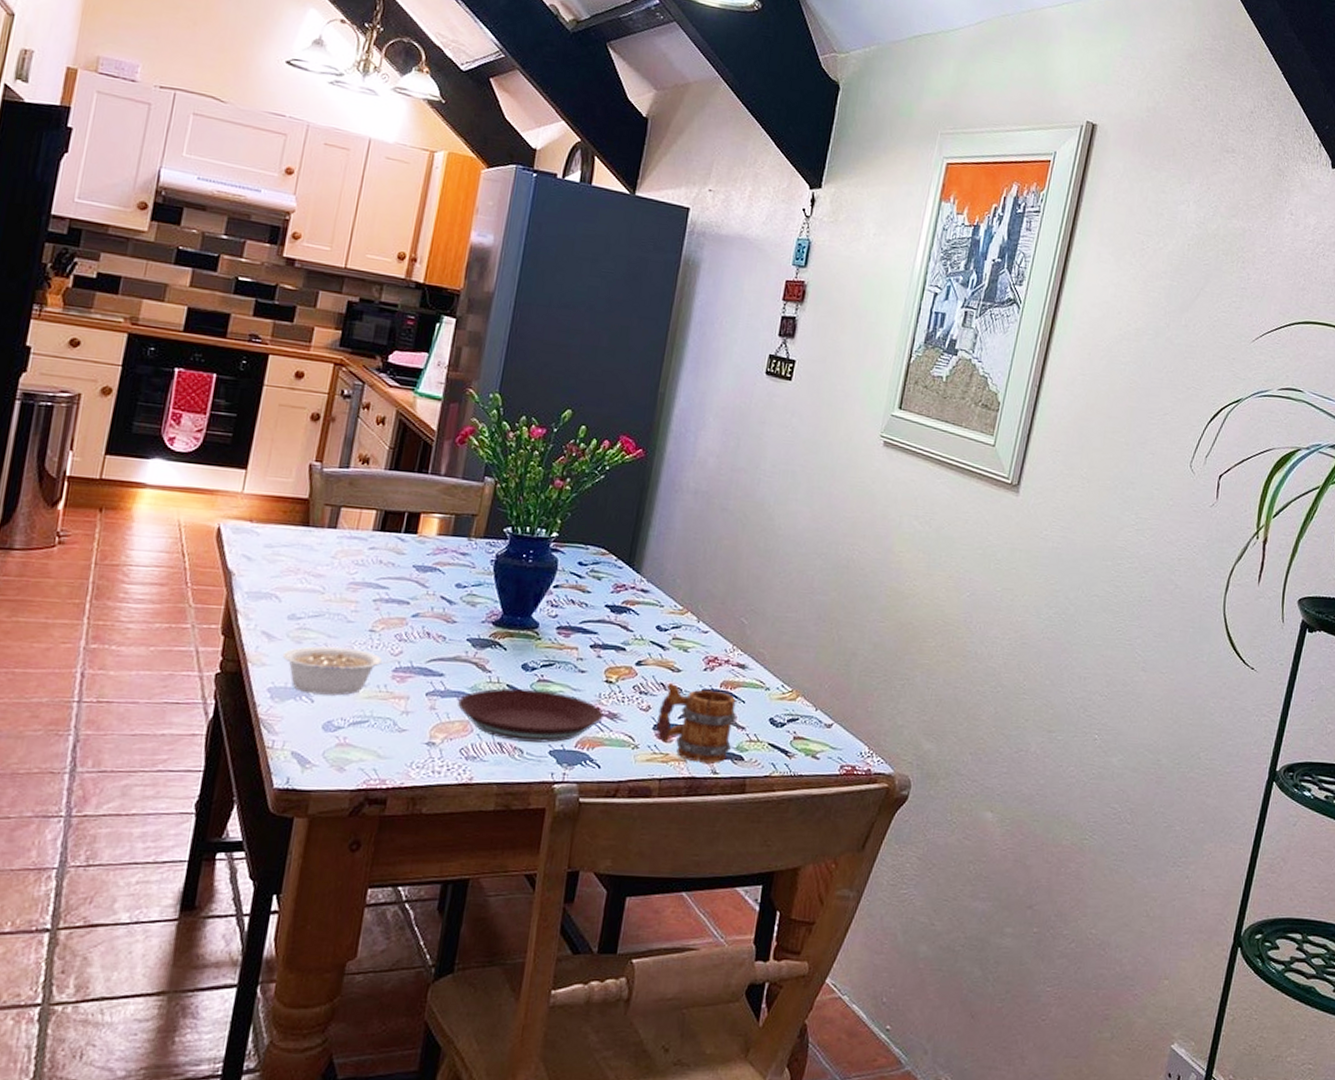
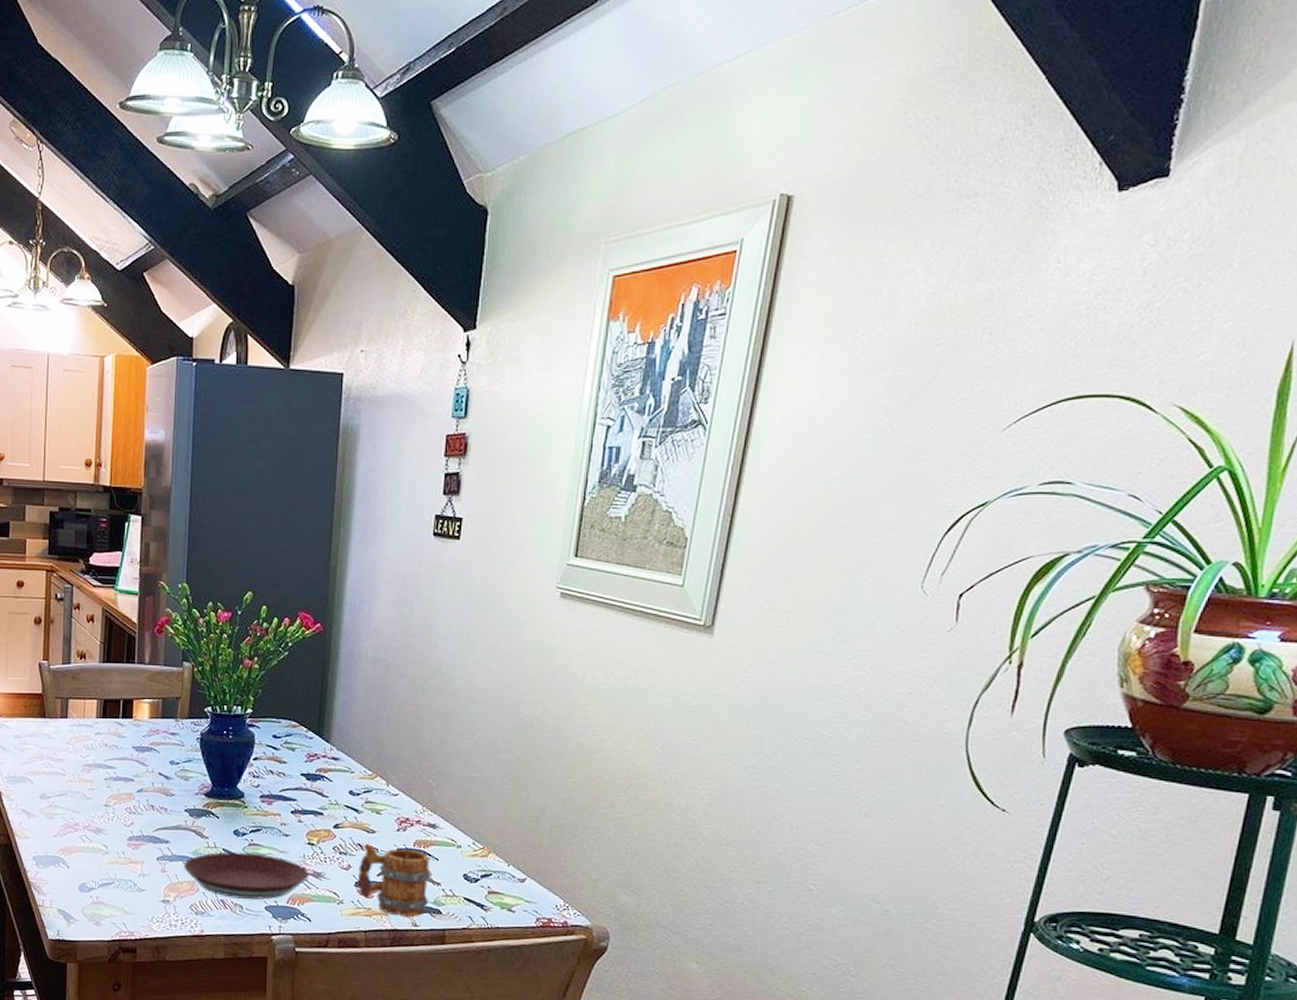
legume: present [282,646,397,696] -> none [40,820,129,862]

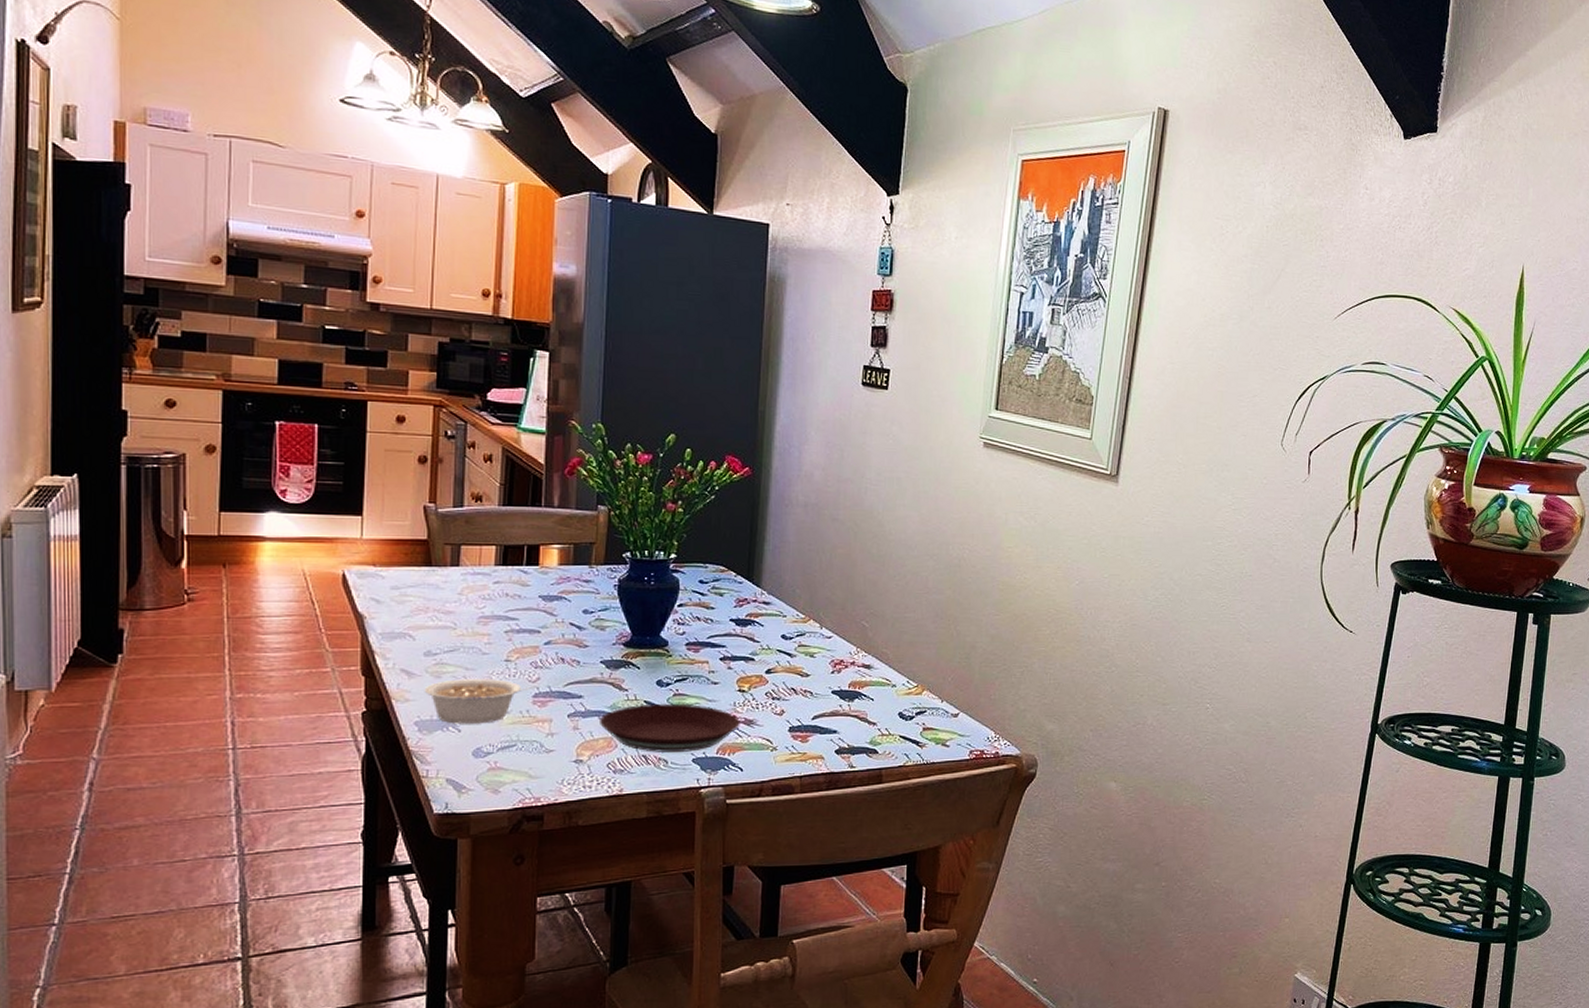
legume: none [40,820,129,862] -> present [424,679,535,724]
mug: present [357,843,432,917] -> none [791,687,868,759]

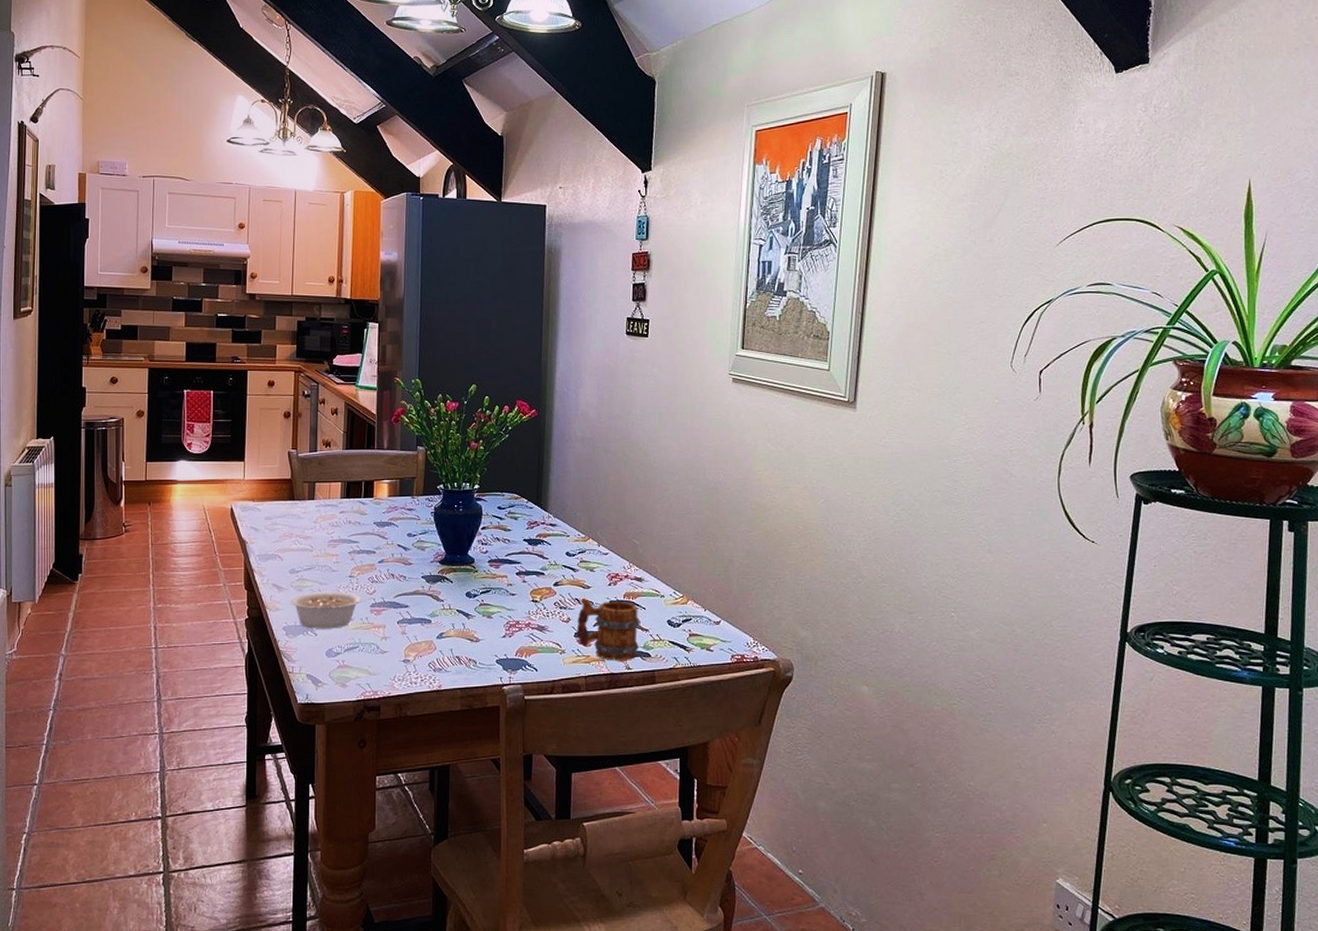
plate: present [600,703,740,754] -> none [422,612,534,655]
mug: none [791,687,868,759] -> present [576,597,641,661]

